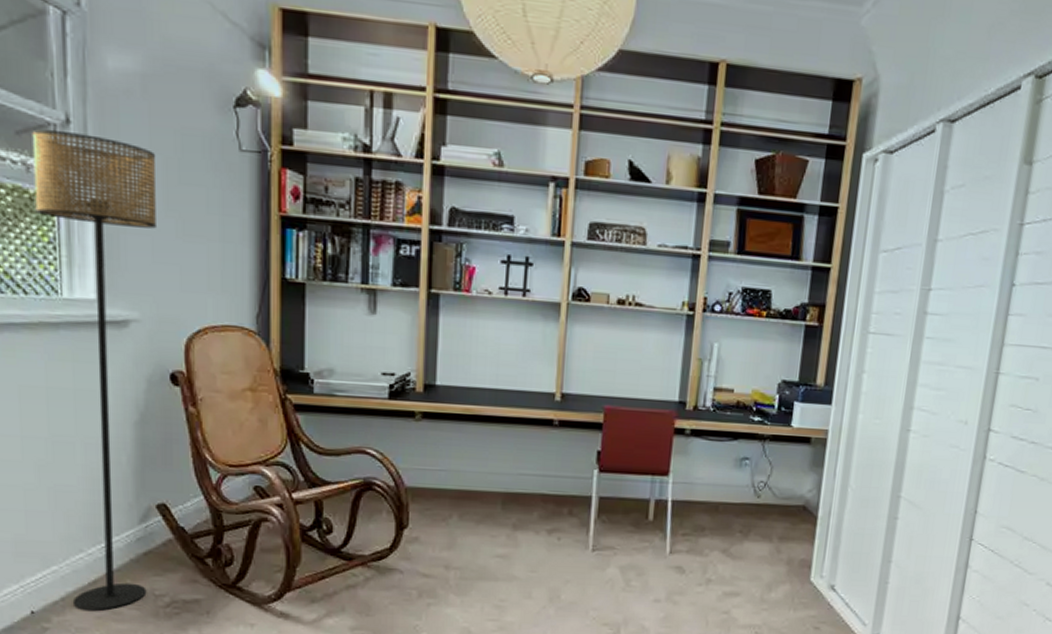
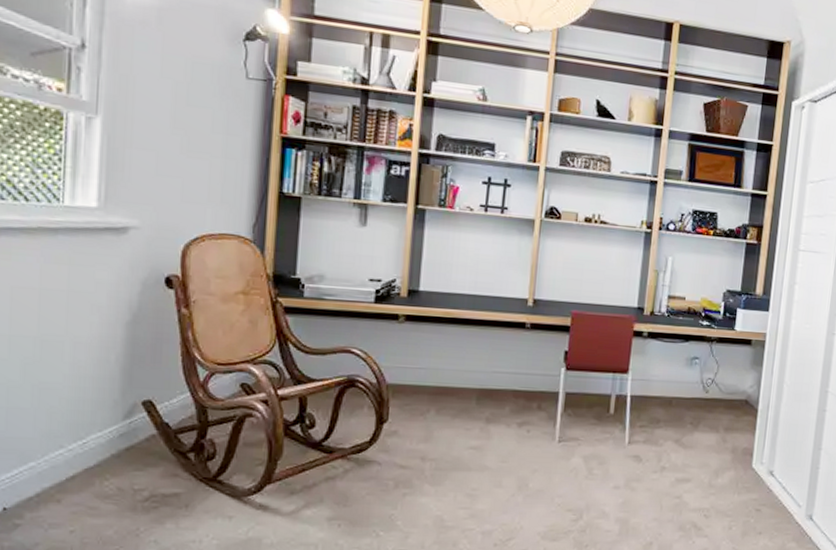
floor lamp: present [32,129,156,611] -> none [44,52,167,506]

